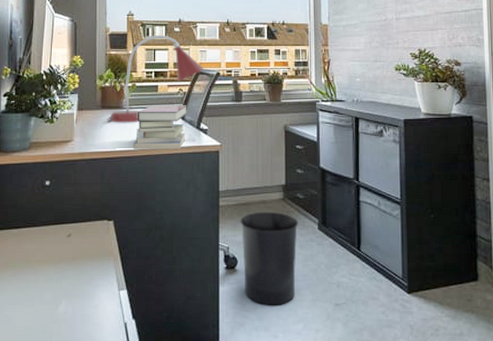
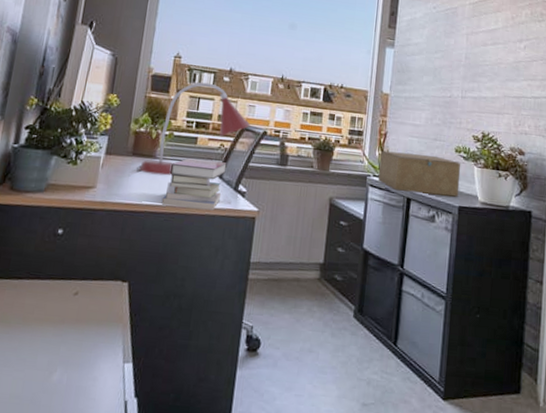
waste bin: present [240,211,299,305] -> none [264,290,333,399]
decorative box: none [326,76,403,112] -> present [377,150,461,197]

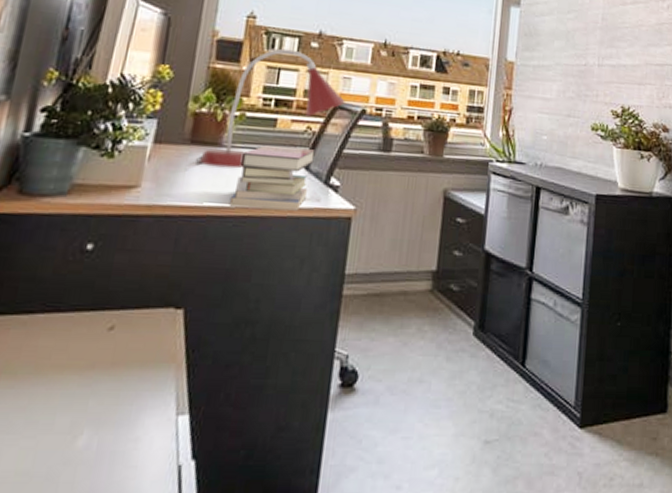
decorative box: present [377,150,461,197] -> none [501,130,598,184]

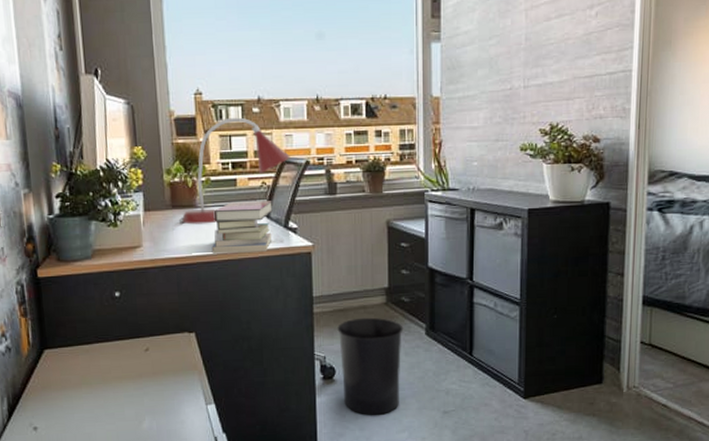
waste bin: none [363,306,448,442] -> present [337,317,403,415]

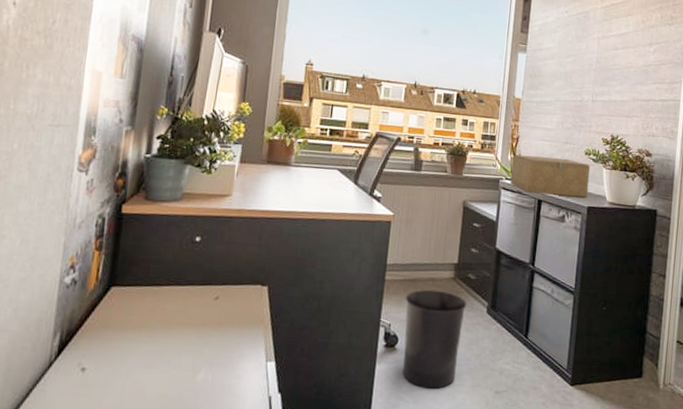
desk lamp: present [179,117,290,225] -> none [272,89,384,183]
books: present [211,201,273,254] -> none [297,165,362,216]
decorative box: none [436,158,528,203] -> present [510,154,591,198]

